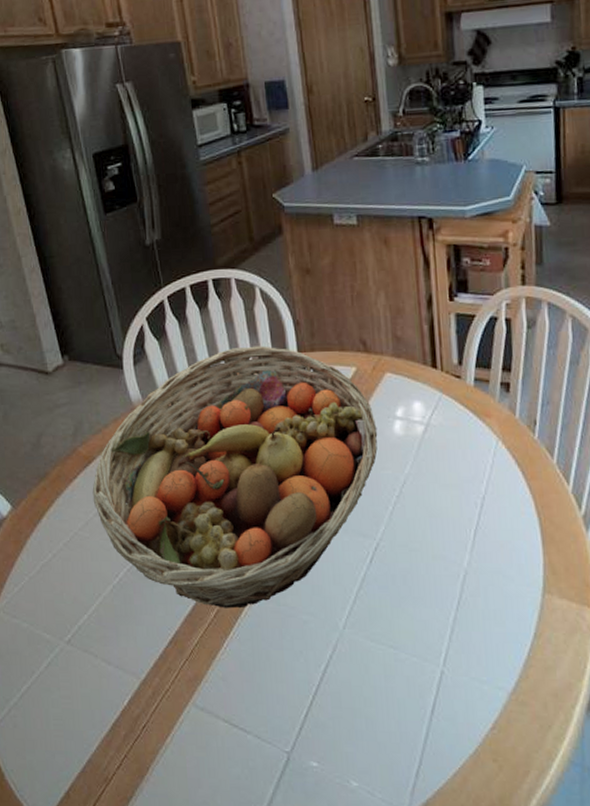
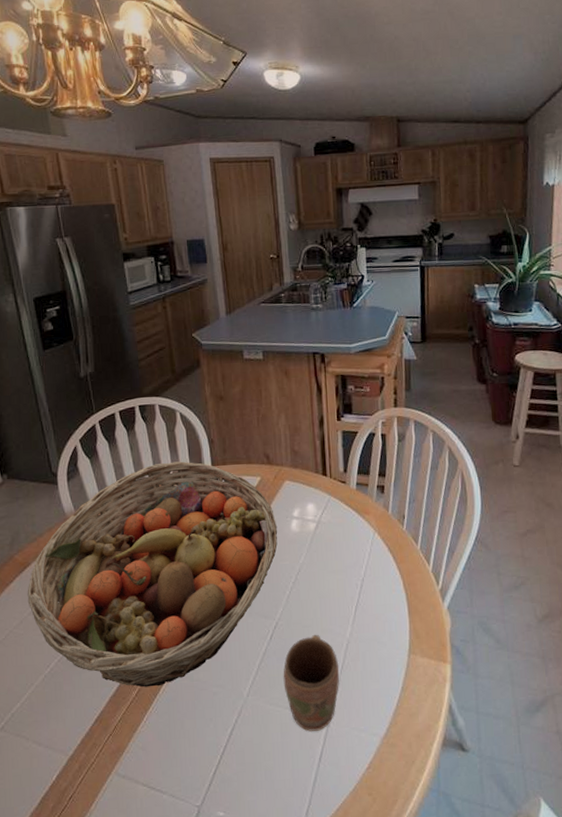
mug: none [386,560,456,678] -> present [283,634,340,732]

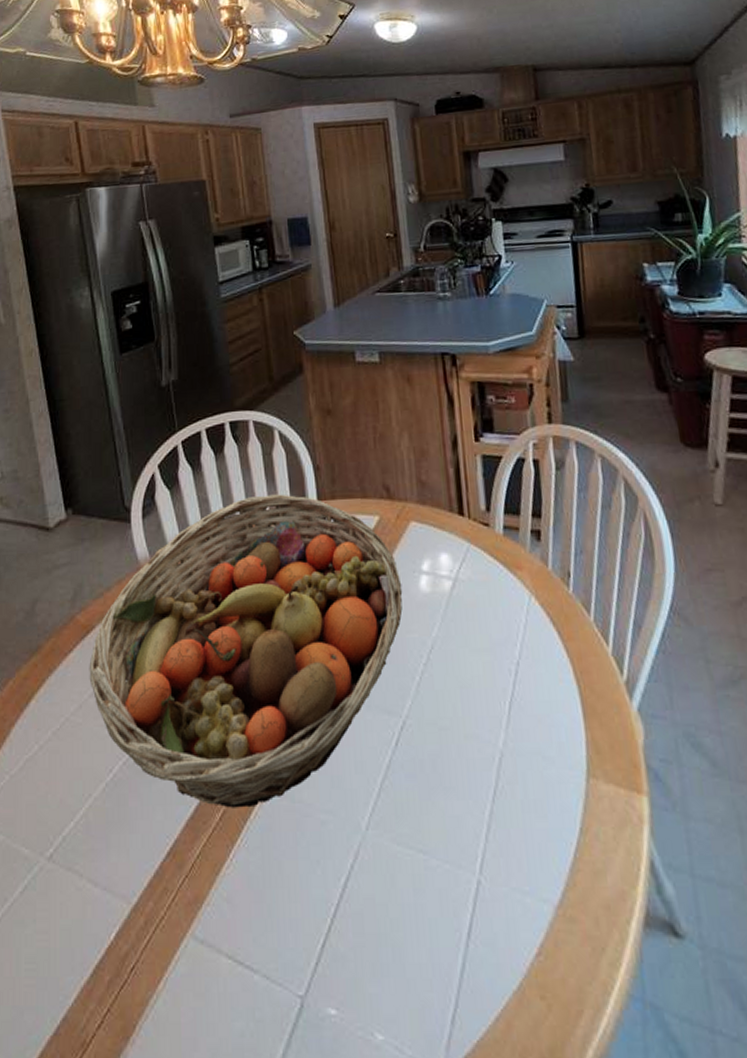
mug: present [283,634,340,732] -> none [414,741,492,890]

